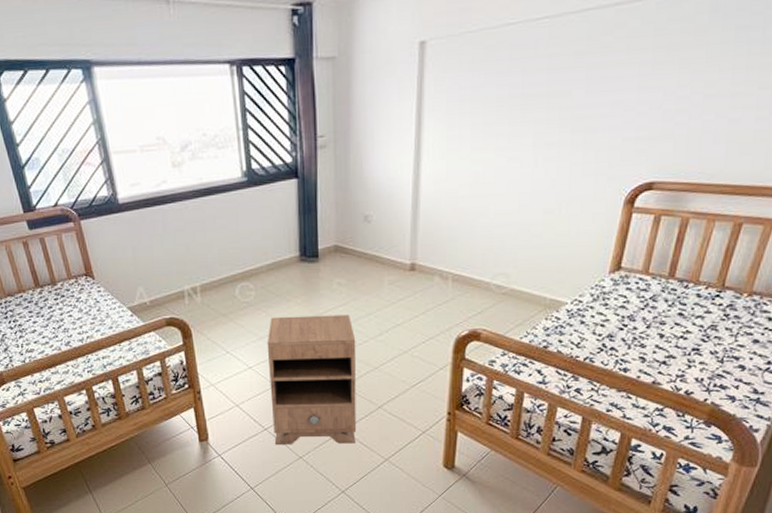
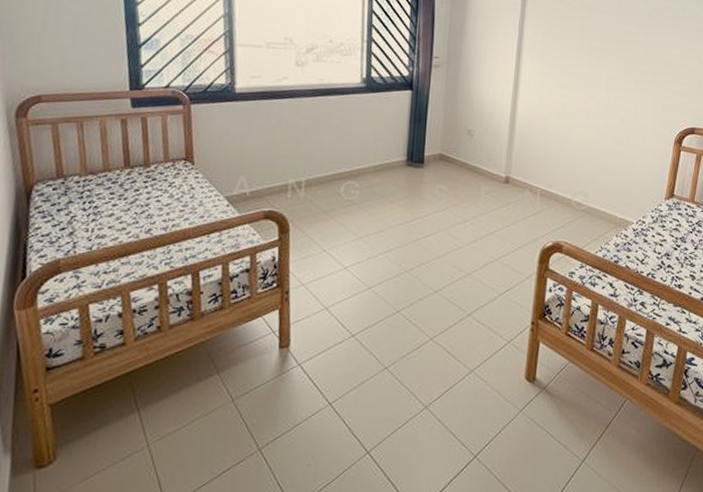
nightstand: present [267,314,357,444] -> none [361,217,452,353]

